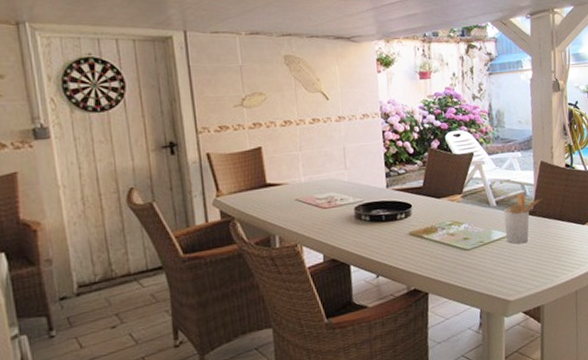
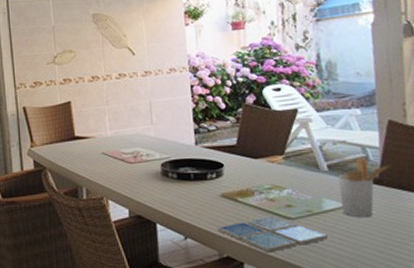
drink coaster: none [406,248,495,282] -> present [217,216,328,253]

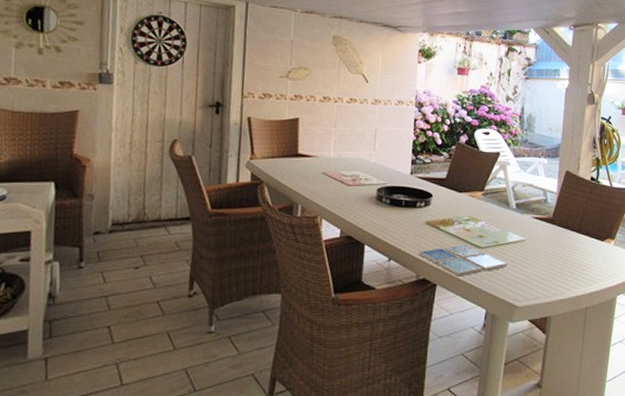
utensil holder: present [338,158,391,218] -> none [521,200,562,251]

